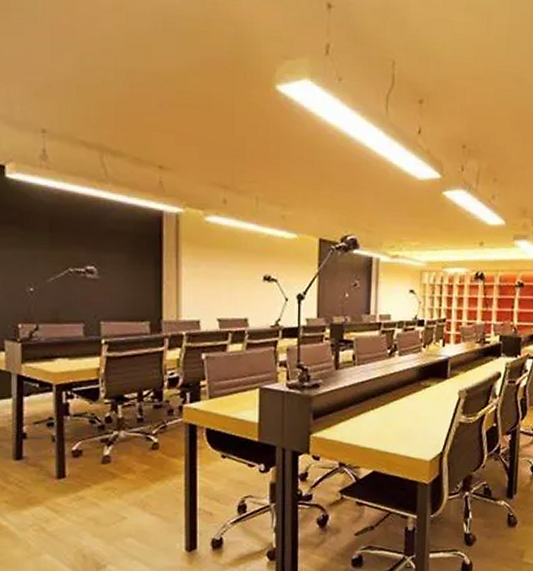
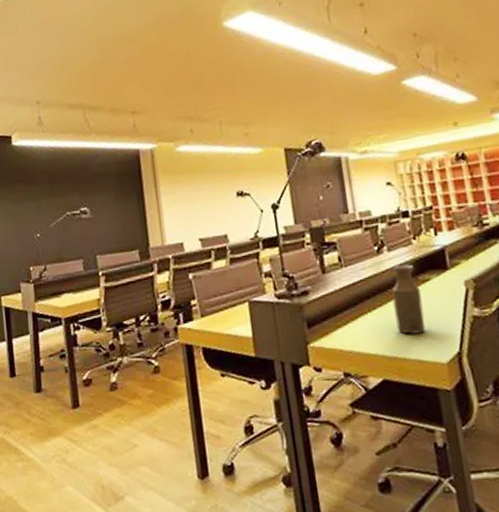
bottle: none [394,370,420,433] -> present [391,264,425,334]

